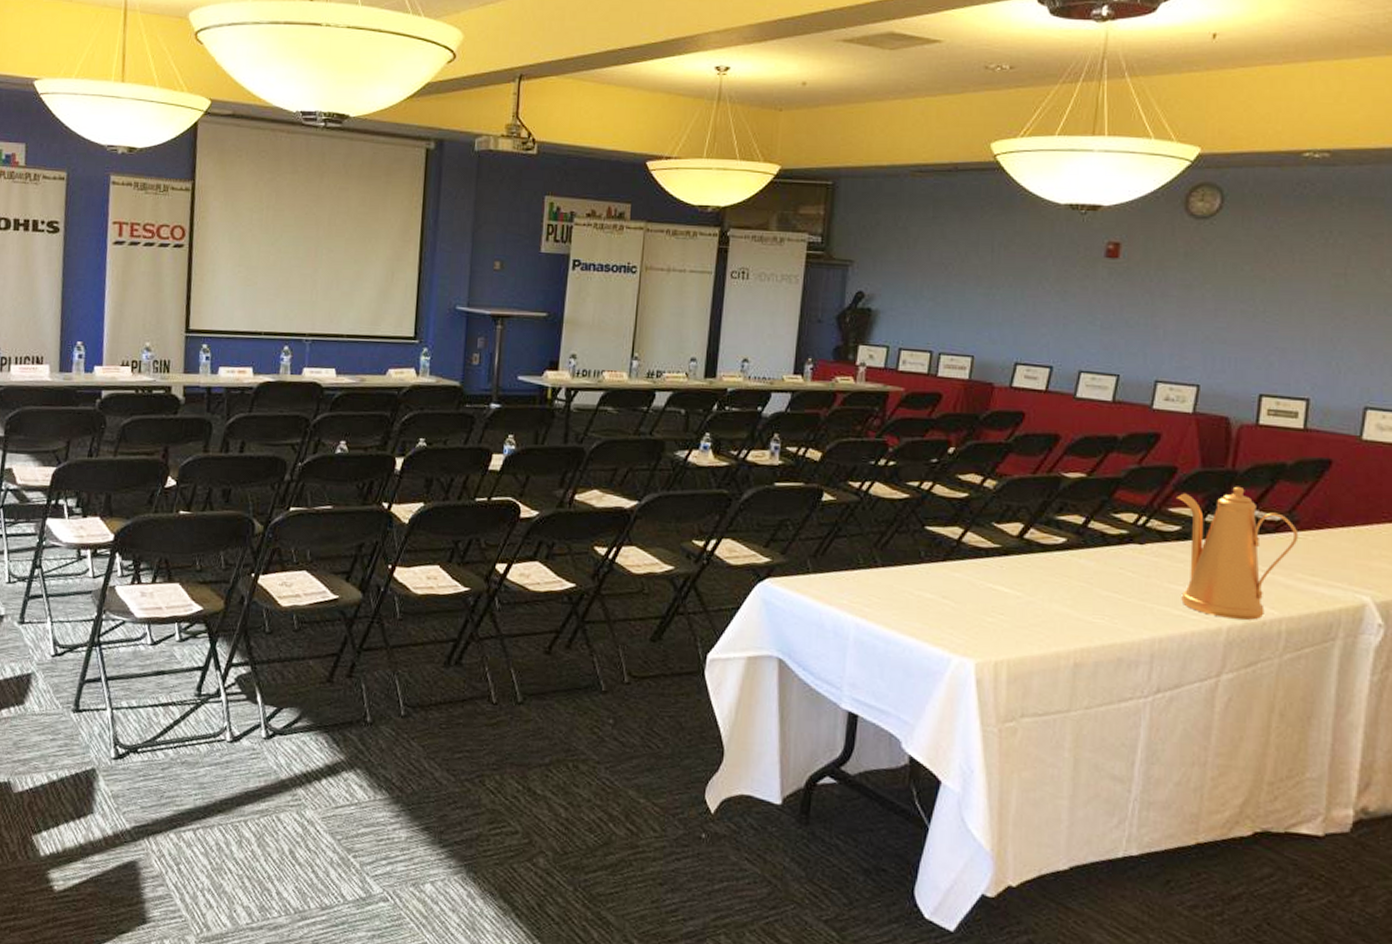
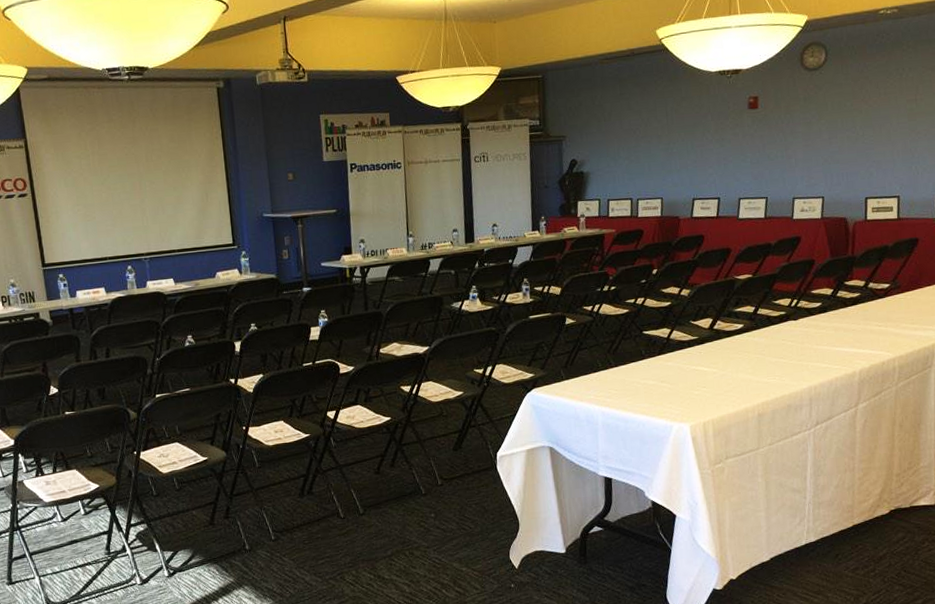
coffee pot: present [1175,486,1299,620] -> none [815,267,901,364]

